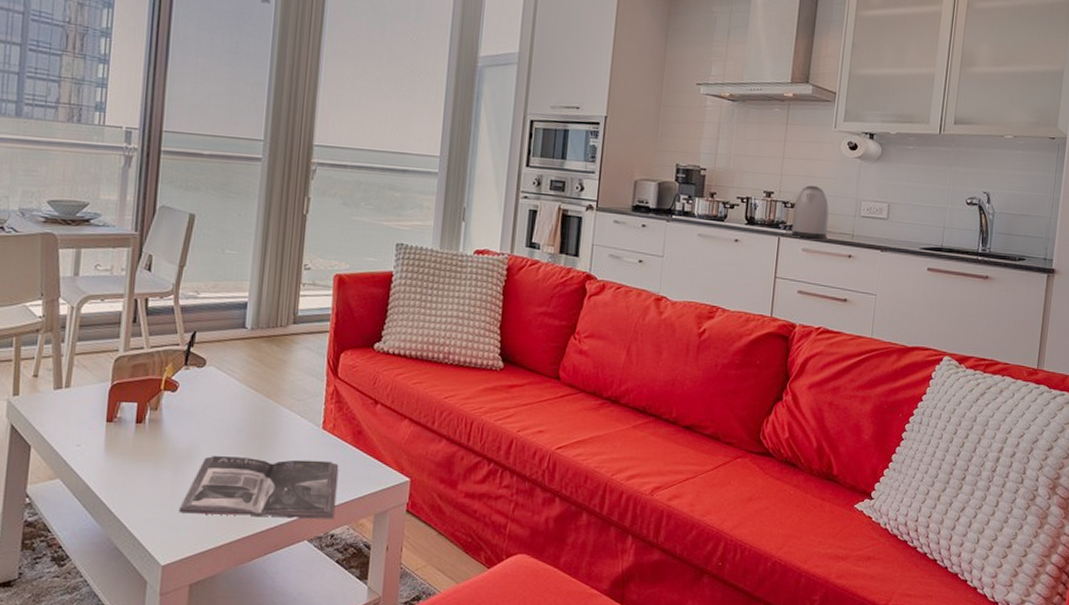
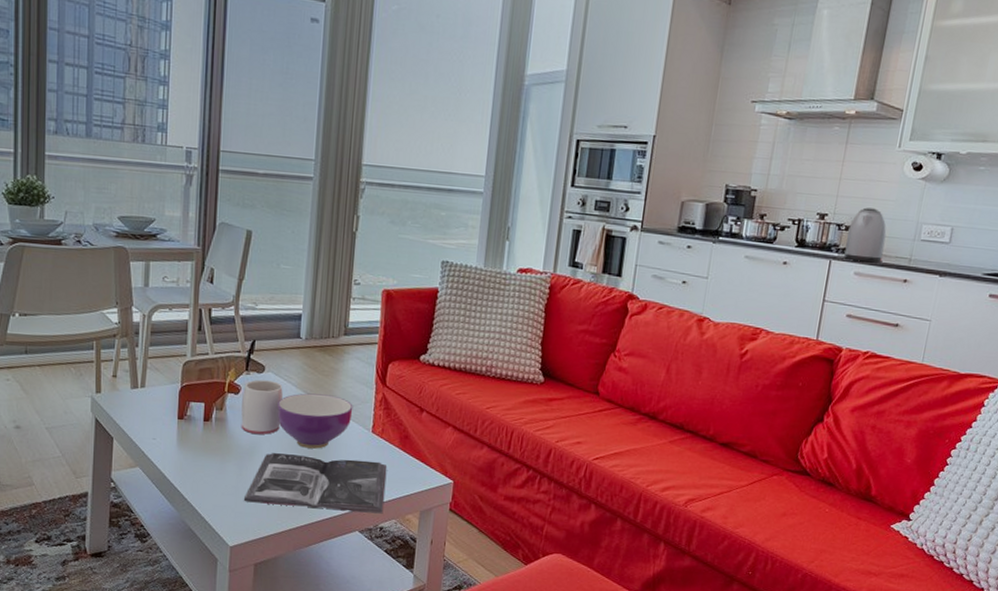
mug: none [177,375,226,435] -> present [241,379,284,435]
bowl: none [218,388,302,449] -> present [277,393,353,449]

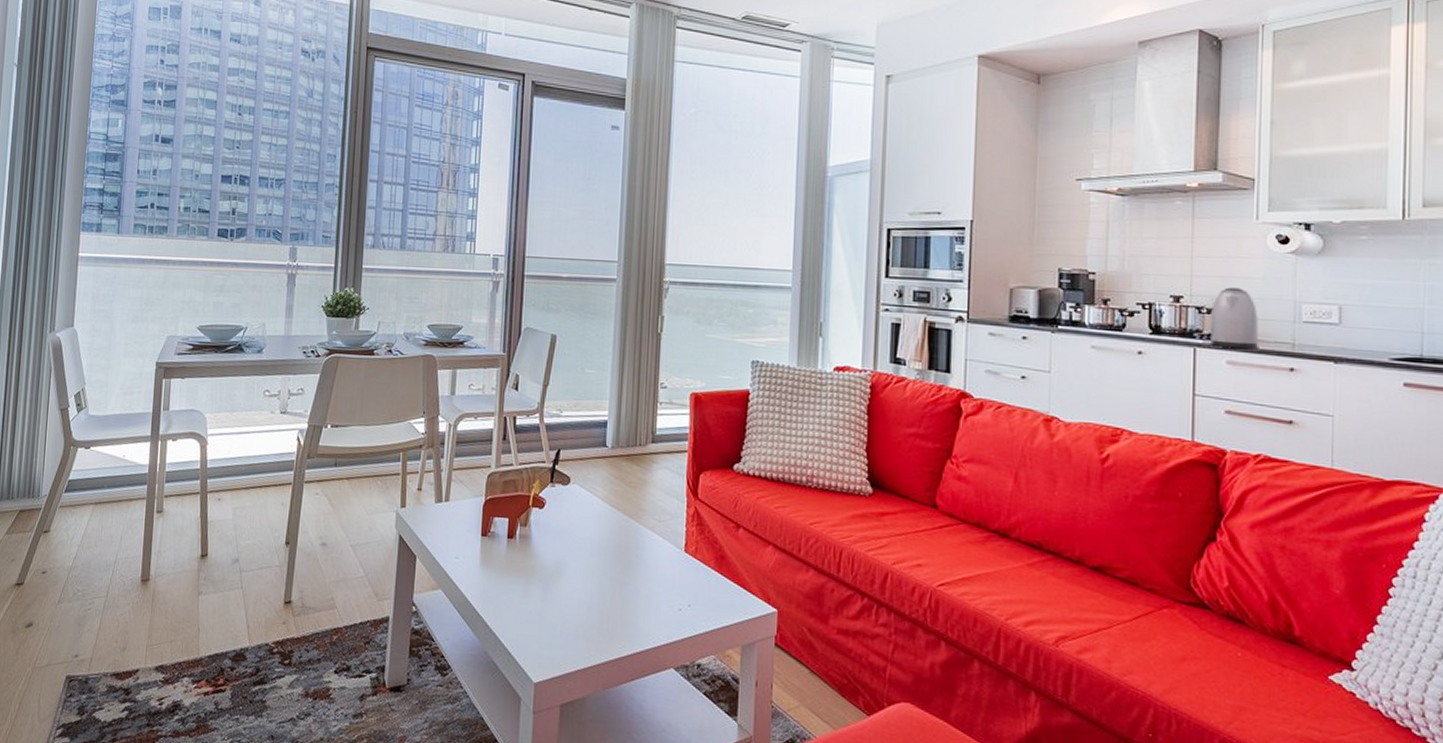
mug: present [241,379,284,435] -> none [545,492,590,554]
magazine: present [243,453,388,514] -> none [548,574,703,648]
bowl: present [277,393,353,449] -> none [583,507,664,571]

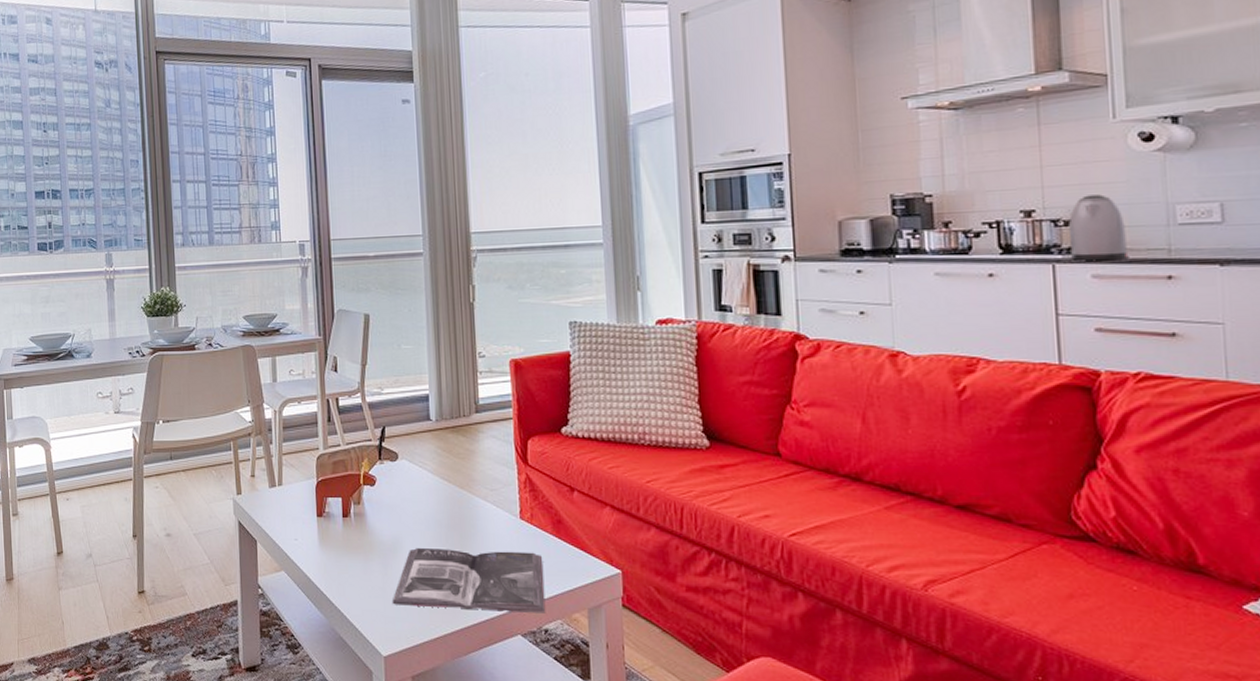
magazine: none [548,574,703,648] -> present [392,548,546,614]

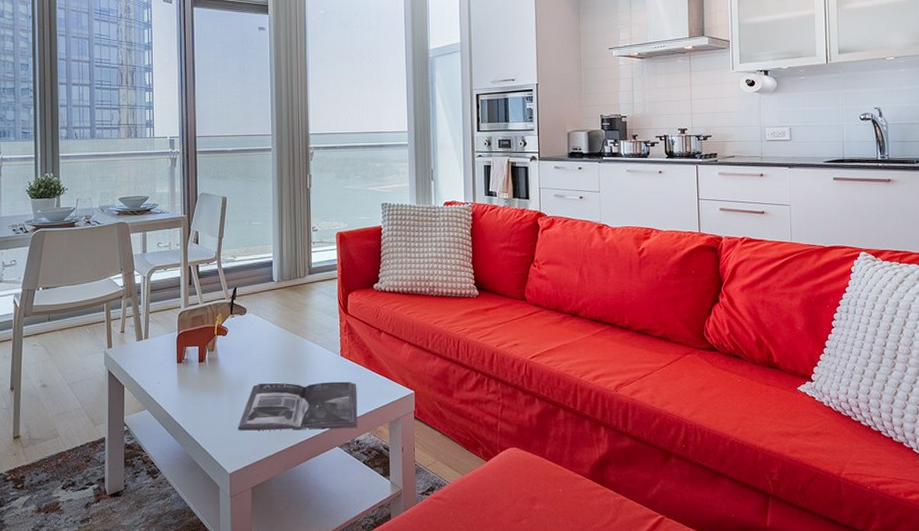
kettle: present [1069,194,1127,262] -> none [706,120,739,164]

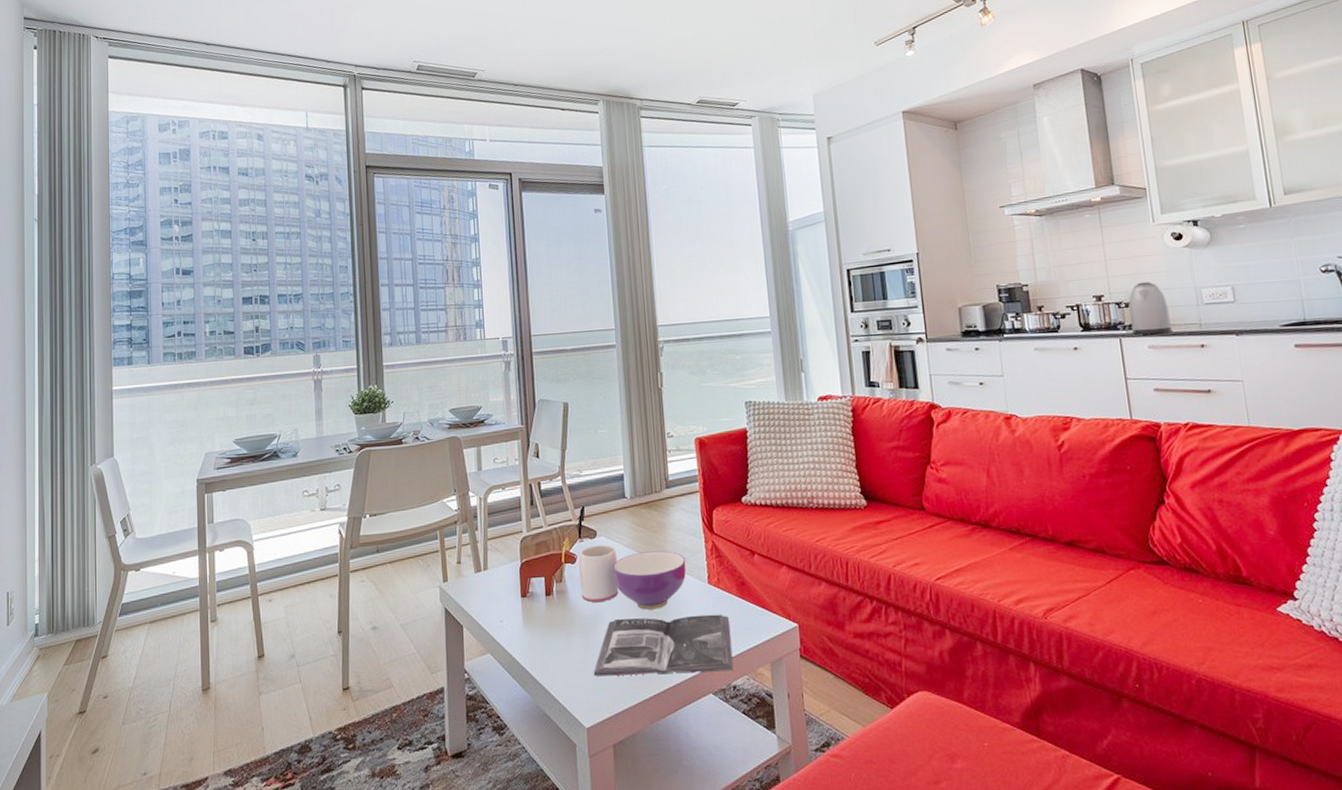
mug: none [229,320,264,368] -> present [579,544,619,602]
bowl: none [259,327,323,376] -> present [613,550,687,610]
kettle: none [706,120,739,164] -> present [1128,282,1172,335]

